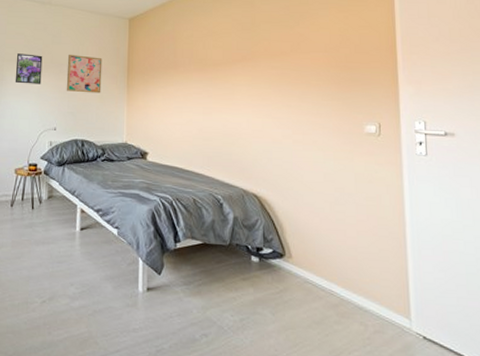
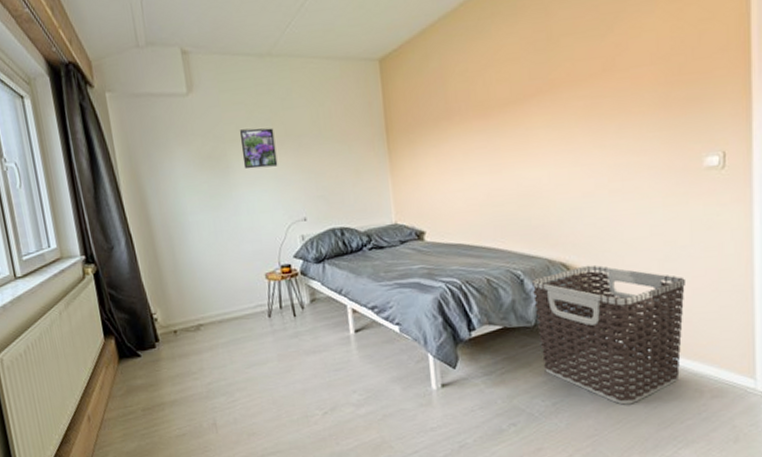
wall art: present [66,54,103,94] -> none [305,119,356,170]
clothes hamper: none [230,198,351,330] -> present [532,264,685,405]

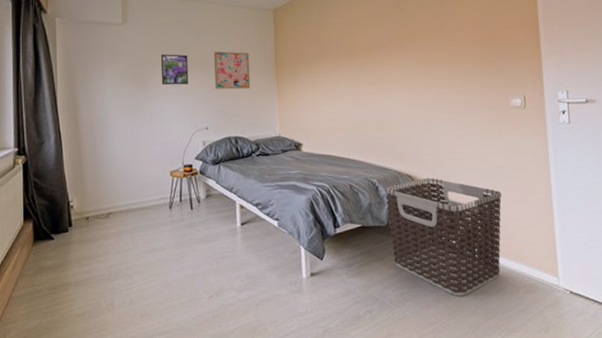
wall art: none [305,119,356,170] -> present [213,51,251,90]

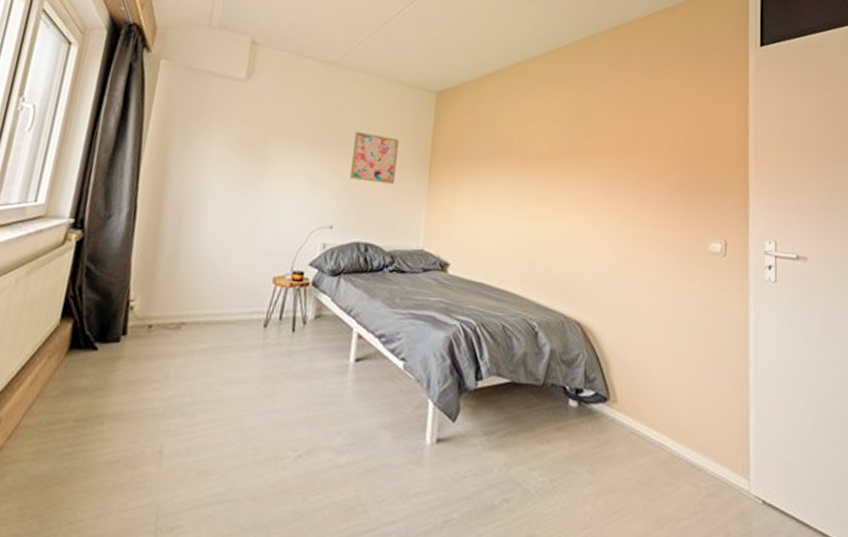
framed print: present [160,54,189,86] -> none [282,125,322,168]
clothes hamper: present [385,177,502,297] -> none [545,327,688,493]

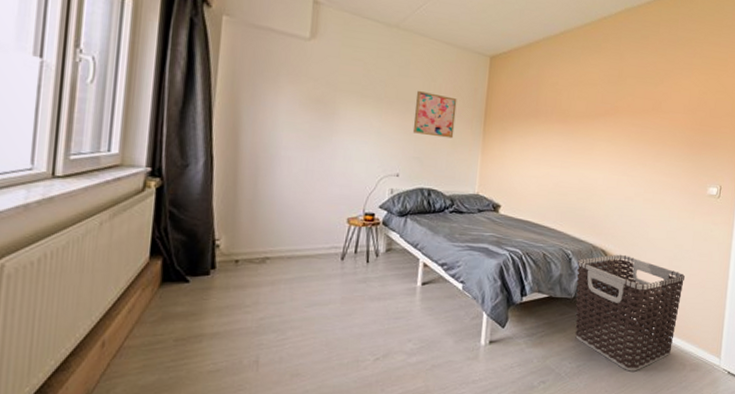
clothes hamper: none [545,327,688,493] -> present [575,254,685,371]

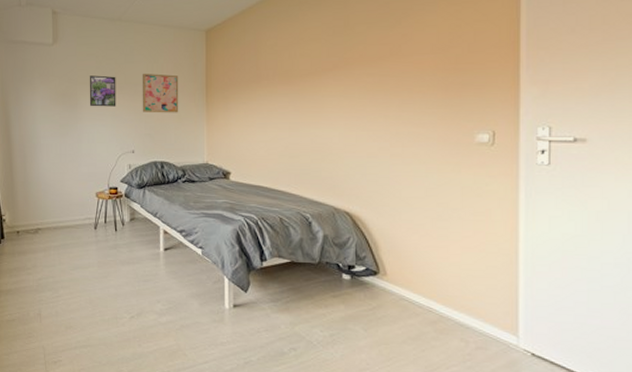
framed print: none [350,83,386,123] -> present [89,75,116,107]
clothes hamper: present [575,254,685,371] -> none [319,216,455,345]

